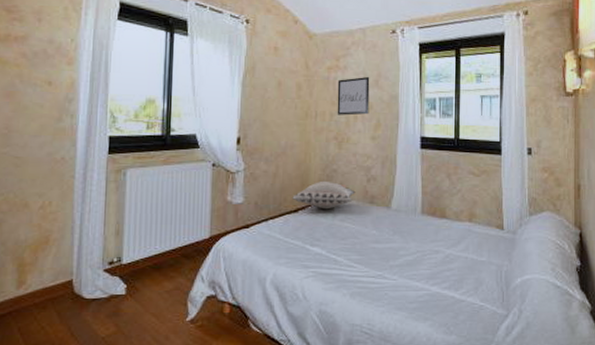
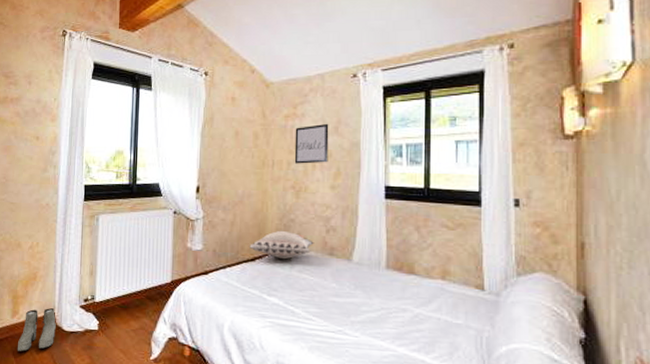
boots: none [23,275,74,326] -> present [17,308,56,352]

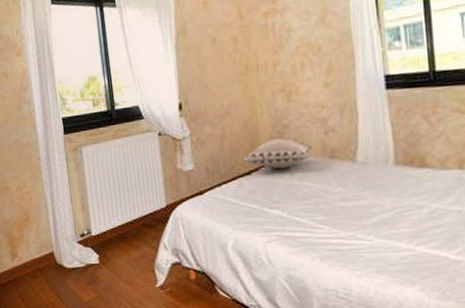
boots: present [17,308,56,352] -> none [22,247,58,293]
wall art: present [294,123,329,164] -> none [277,14,318,65]

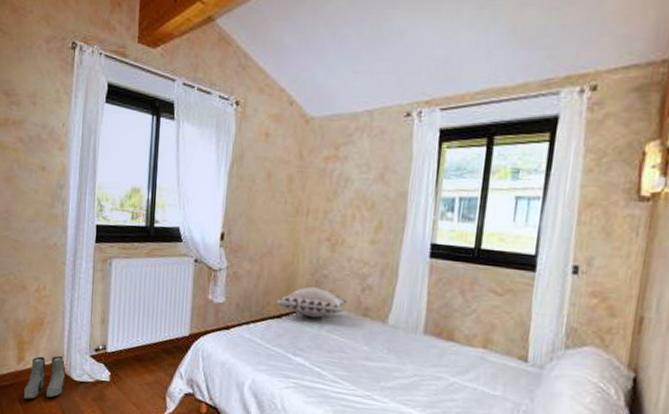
boots: none [22,247,58,293] -> present [23,356,65,400]

